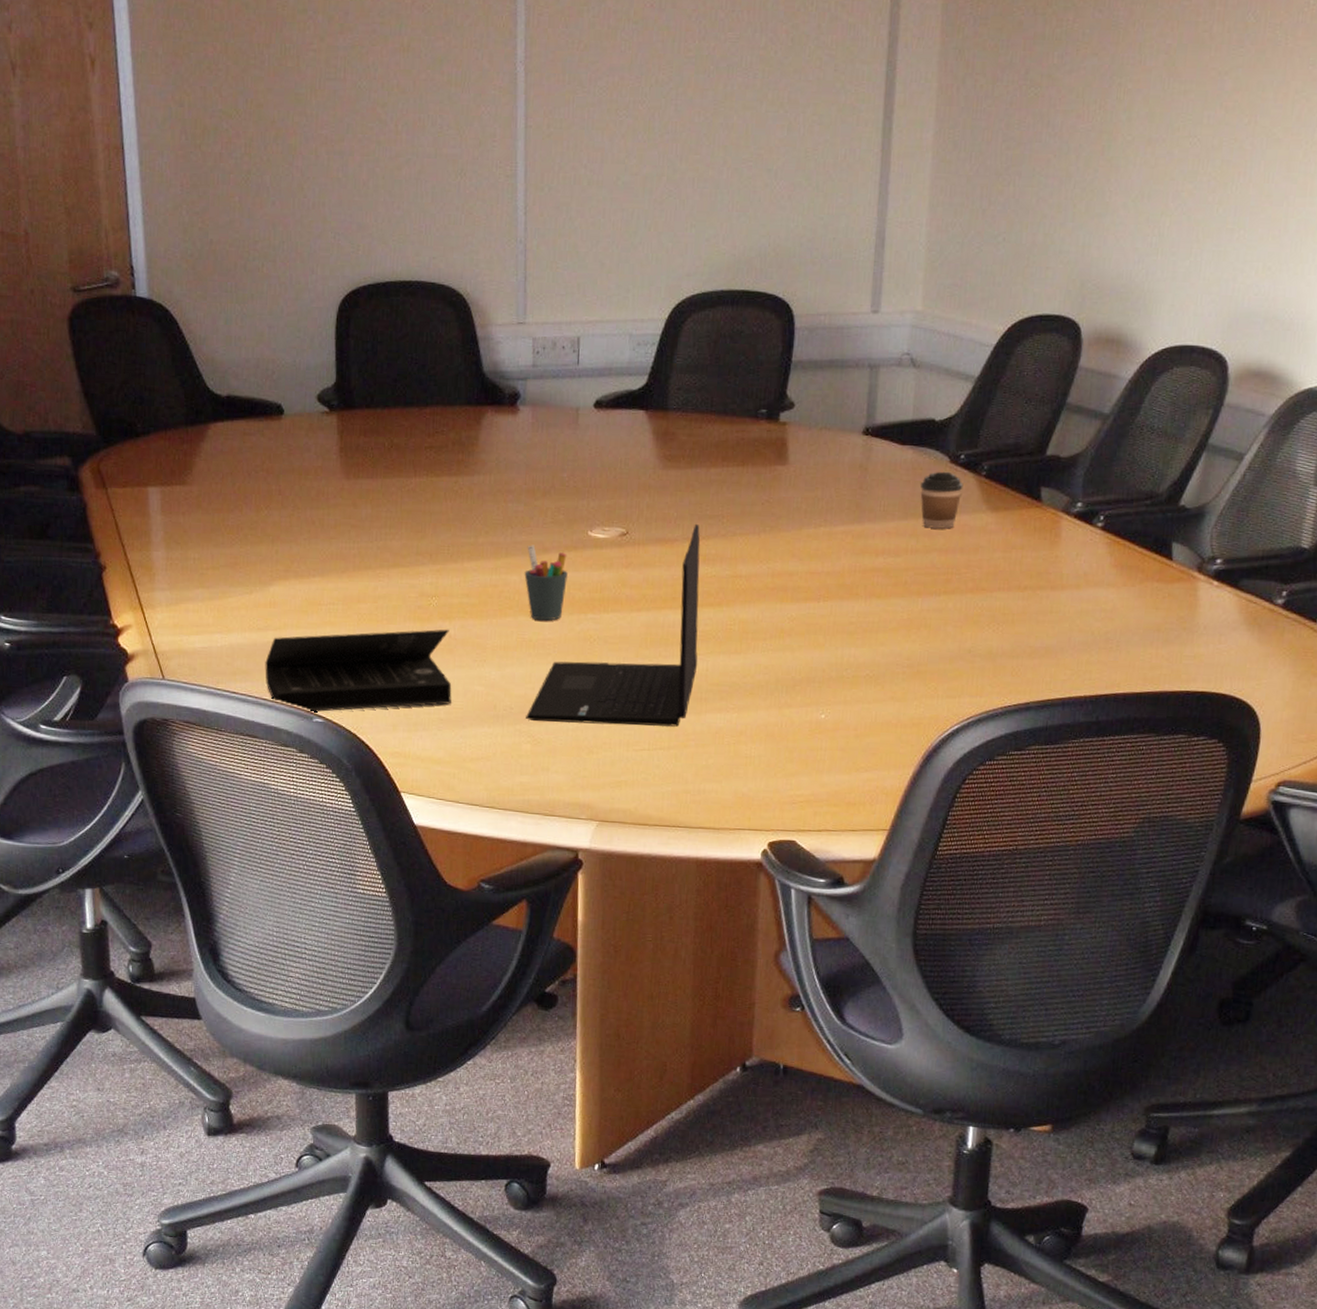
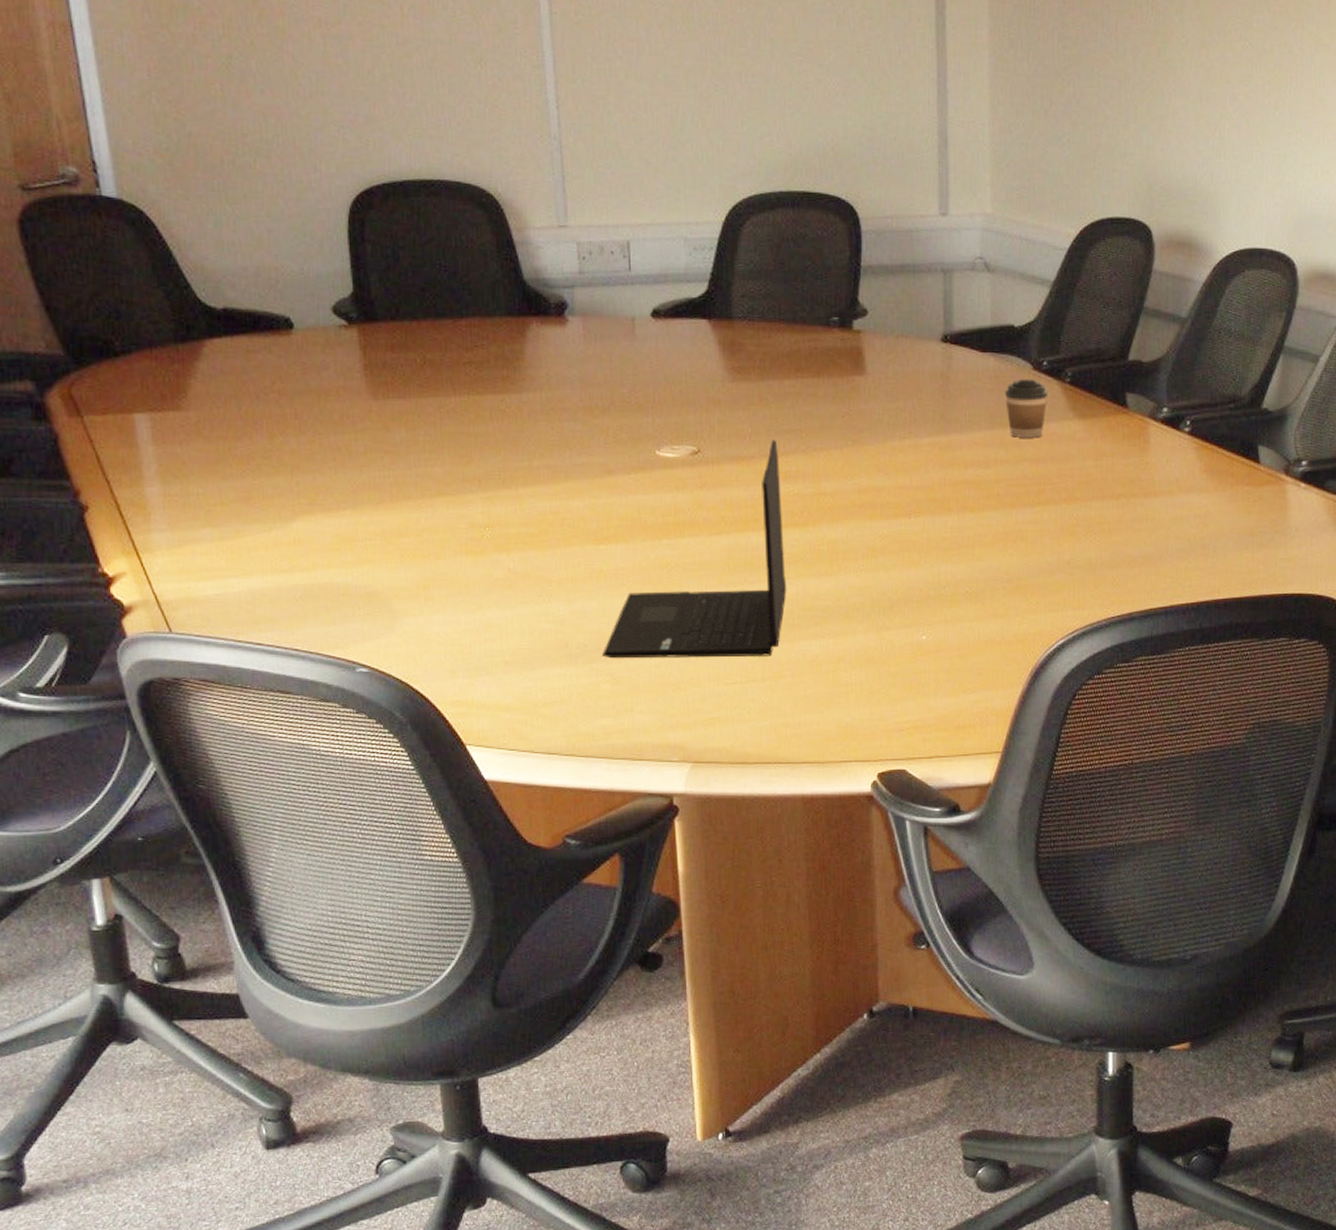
book: present [265,629,452,712] -> none [293,562,516,662]
pen holder: present [524,545,568,621] -> none [588,467,637,549]

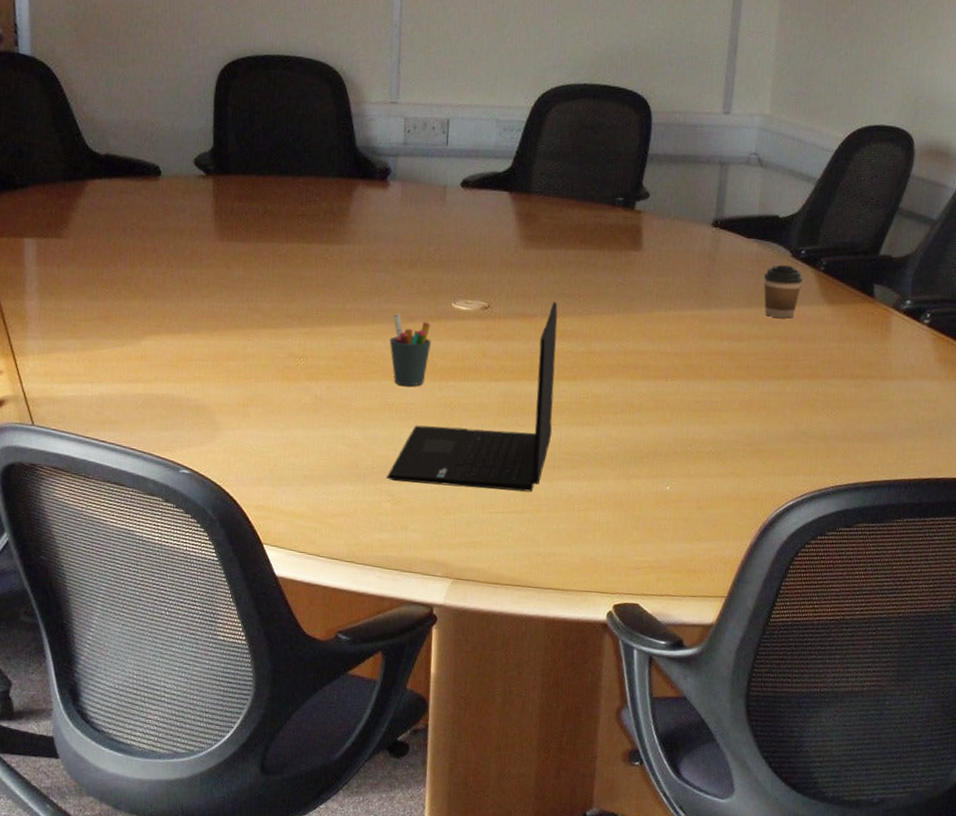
pen holder: none [588,467,637,549] -> present [389,313,431,386]

